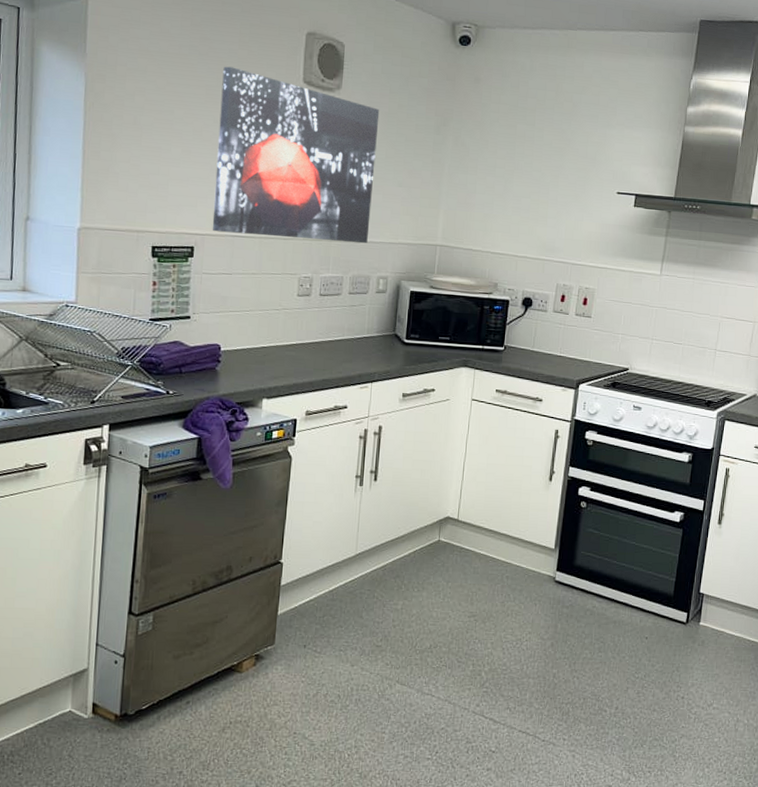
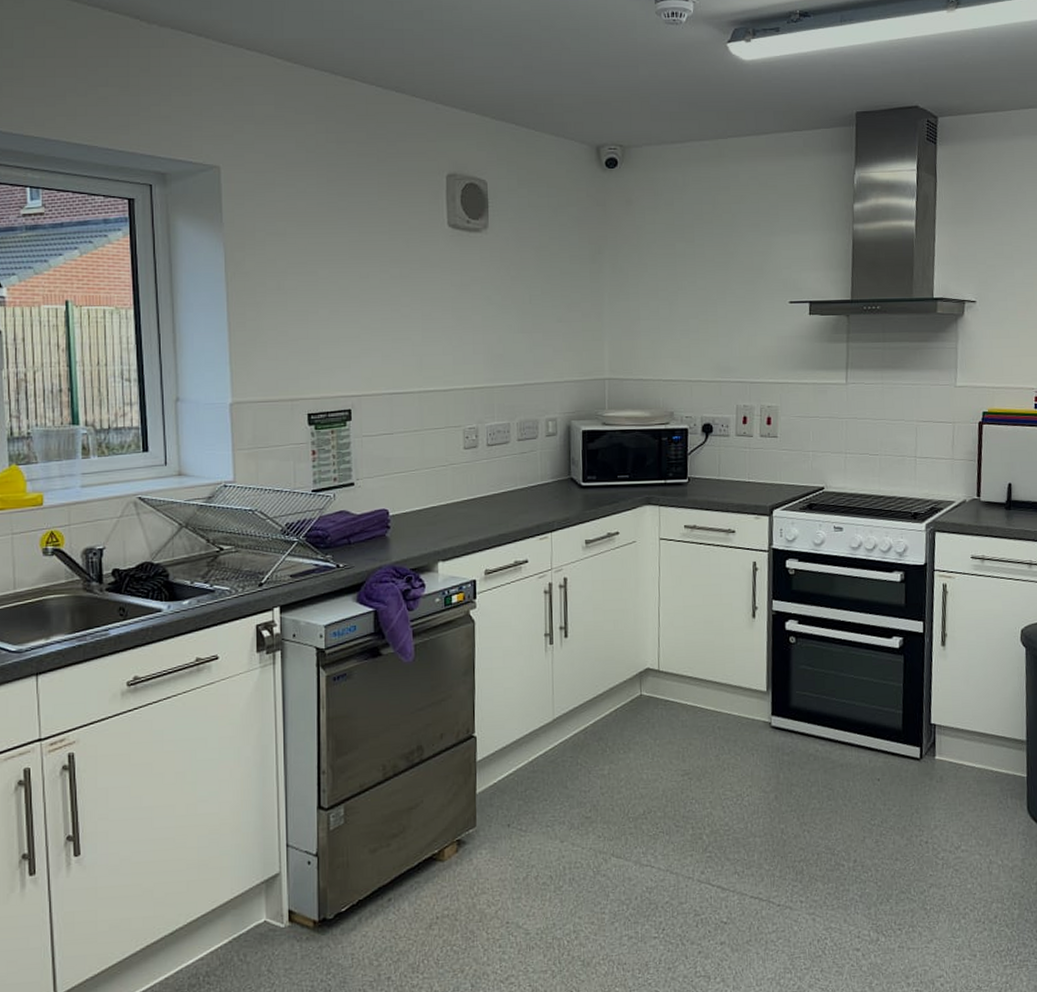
wall art: present [212,66,380,244] -> none [364,219,532,392]

